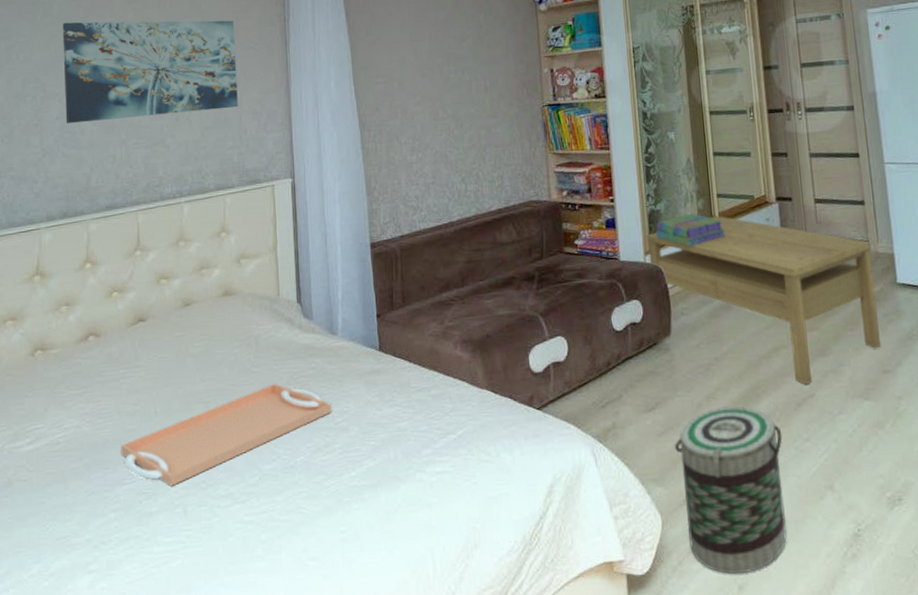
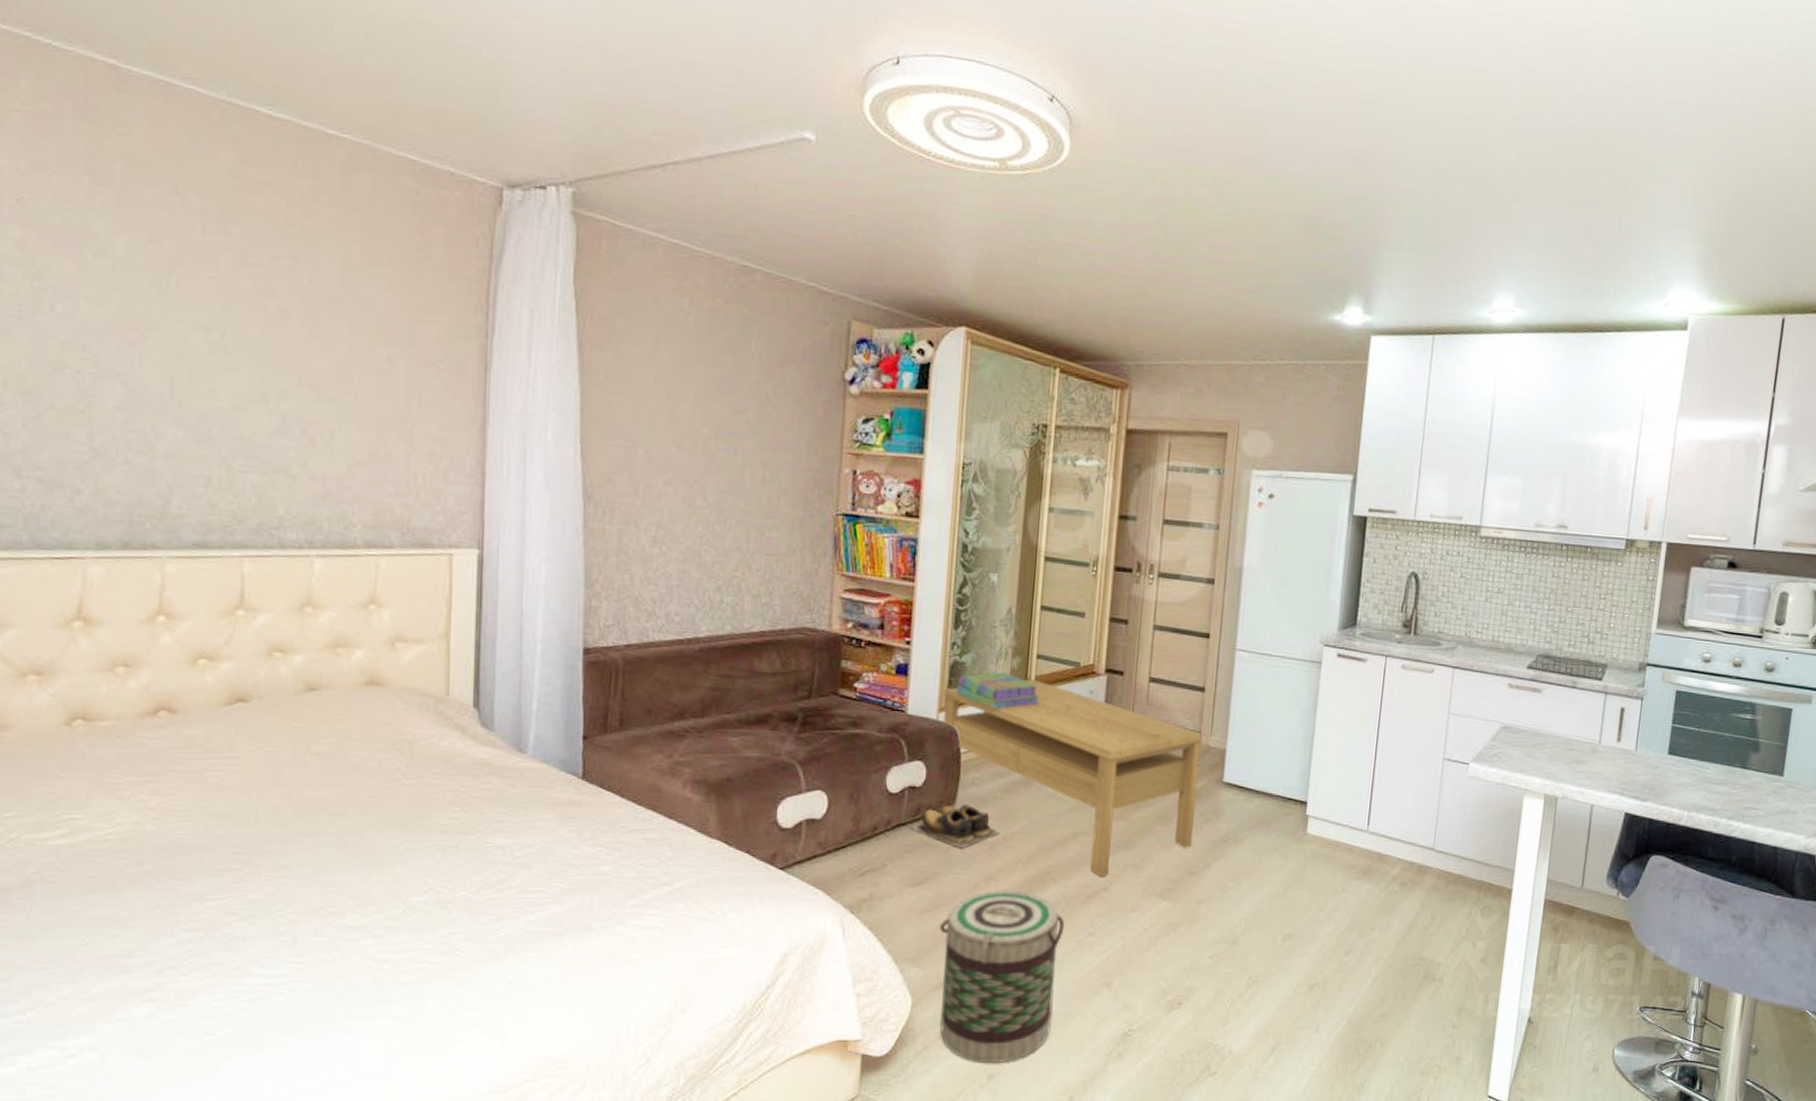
wall art: present [62,20,238,123] -> none [130,272,409,443]
serving tray: present [121,383,332,486] -> none [202,801,510,909]
shoes: none [638,333,711,373] -> present [911,804,999,849]

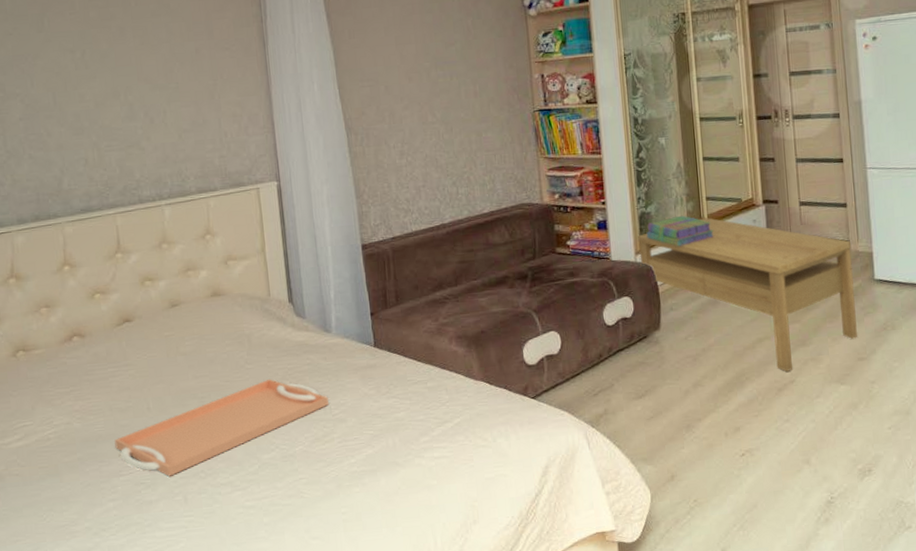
serving tray: none [202,801,510,909] -> present [114,378,329,477]
shoes: present [911,804,999,849] -> none [628,327,699,364]
basket: present [939,890,1065,1064] -> none [662,392,767,539]

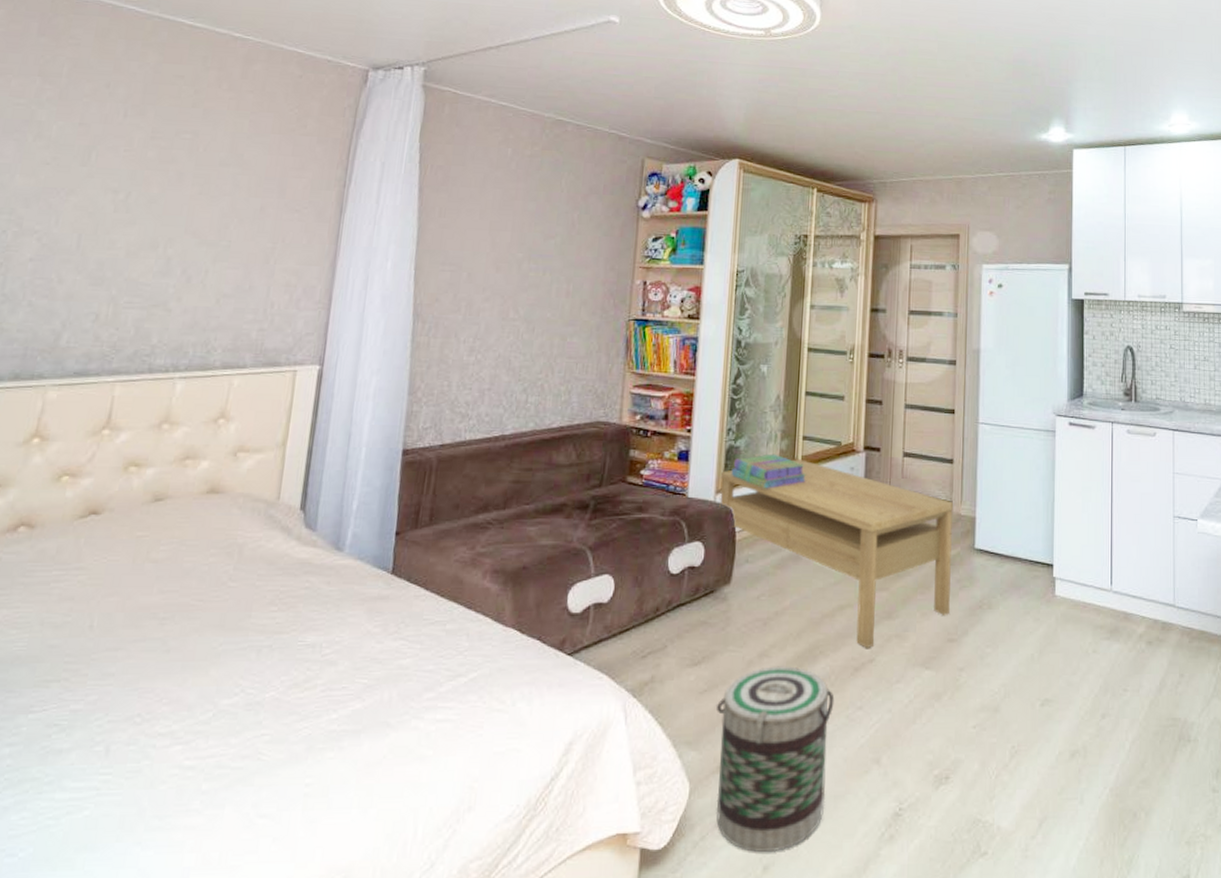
serving tray: present [114,378,329,477] -> none [33,602,321,718]
basket: none [662,392,767,539] -> present [716,666,835,853]

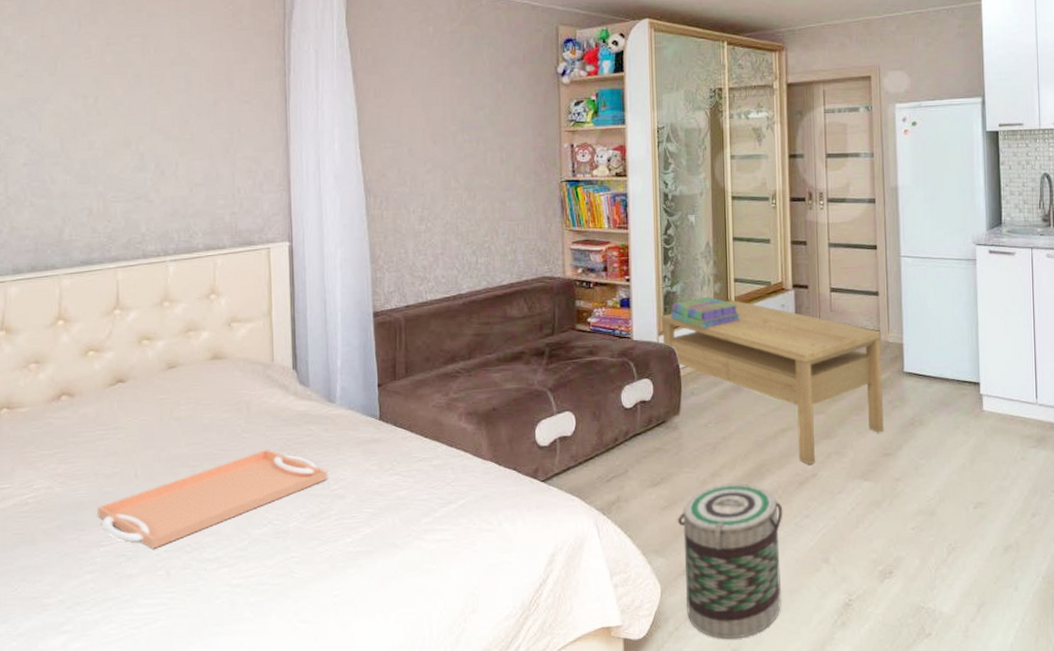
serving tray: none [33,602,321,718] -> present [97,449,327,549]

